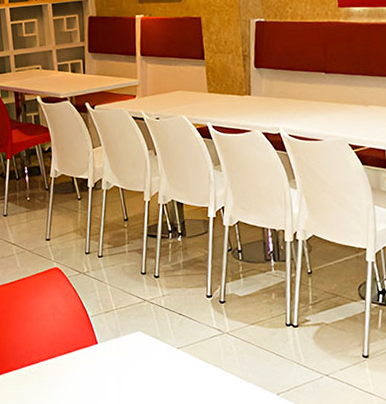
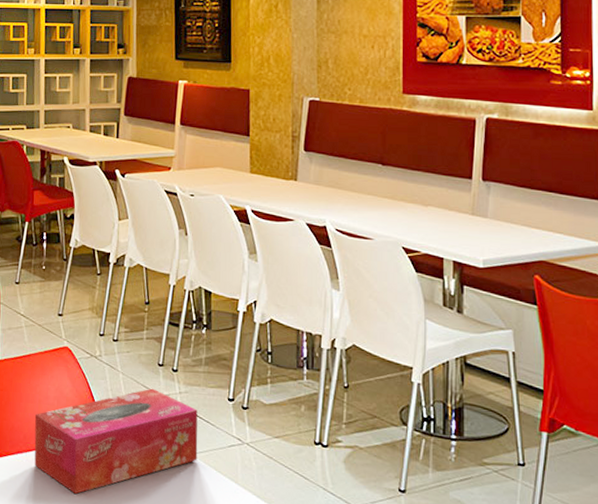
tissue box: none [33,295,184,396] -> present [34,388,198,494]

